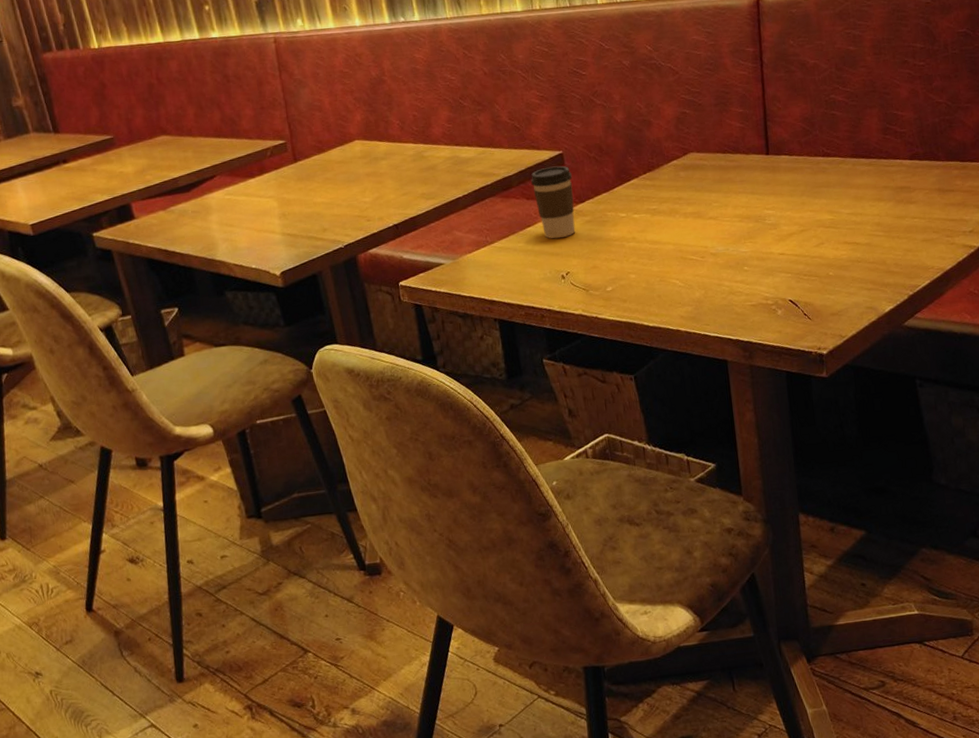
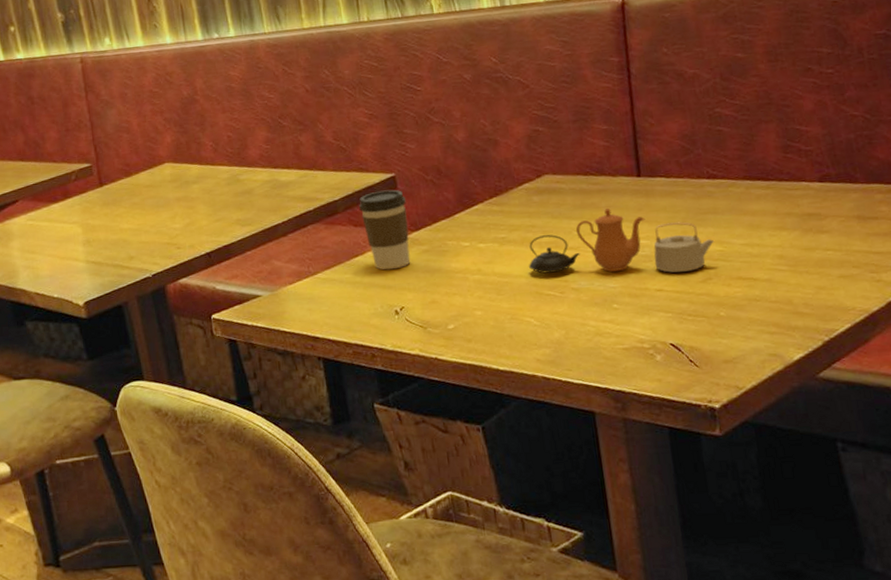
teapot: none [675,182,827,241] -> present [528,207,715,274]

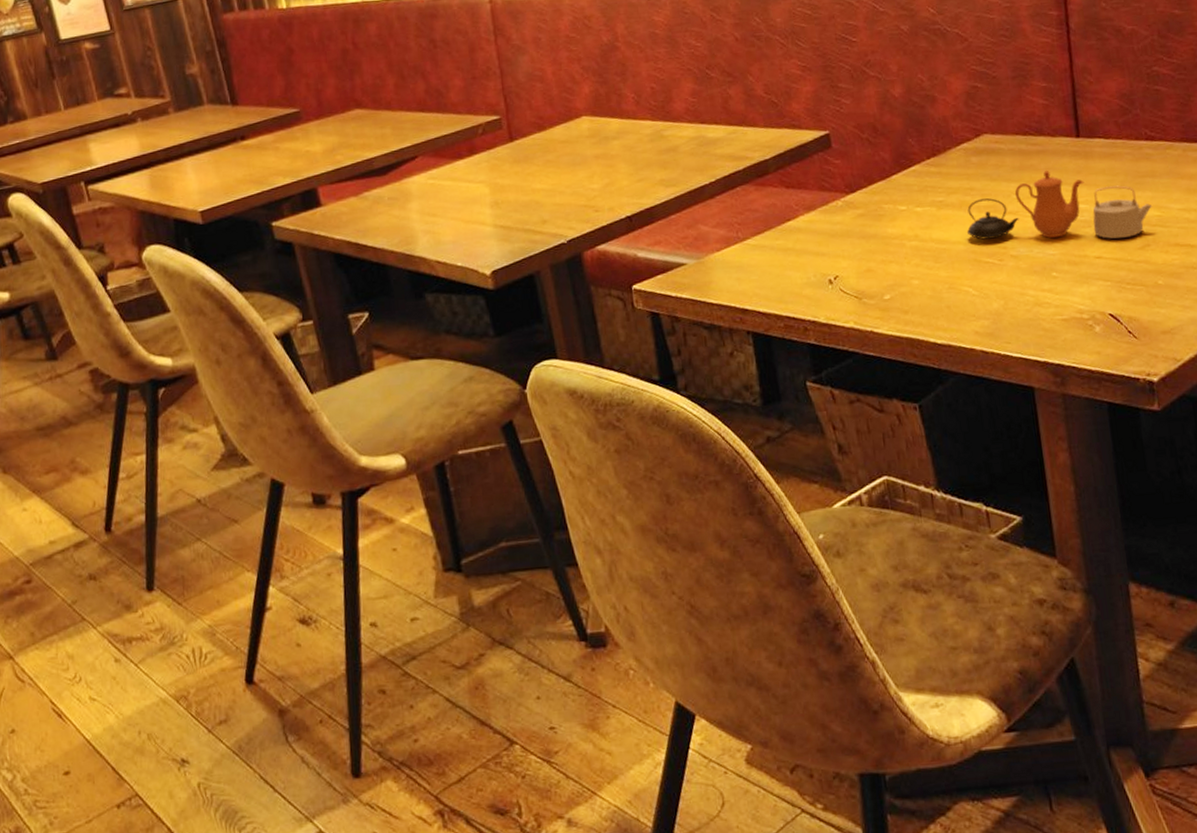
coffee cup: present [359,189,411,270] -> none [791,148,845,236]

